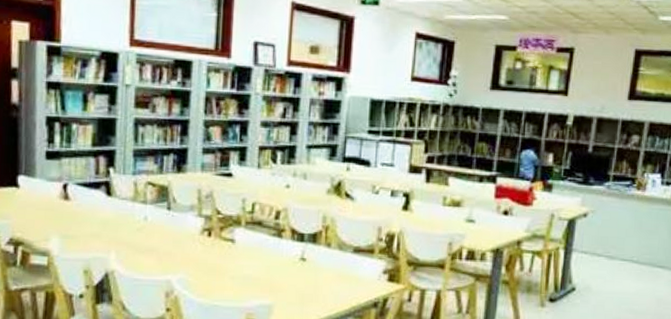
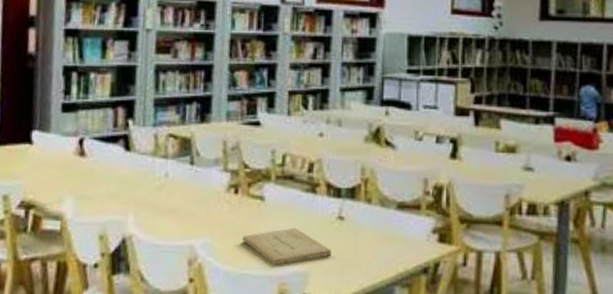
book: none [215,266,294,298] -> present [243,227,332,265]

